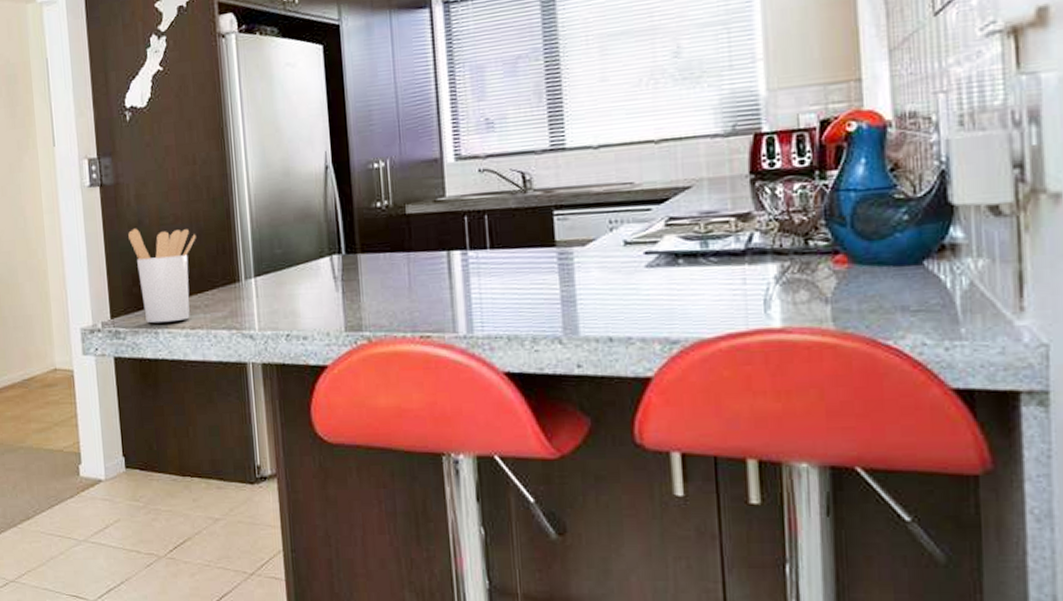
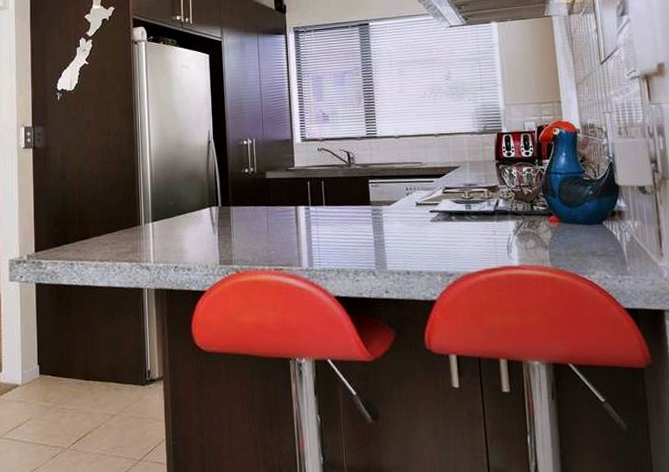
utensil holder: present [128,228,196,324] -> none [54,182,108,257]

